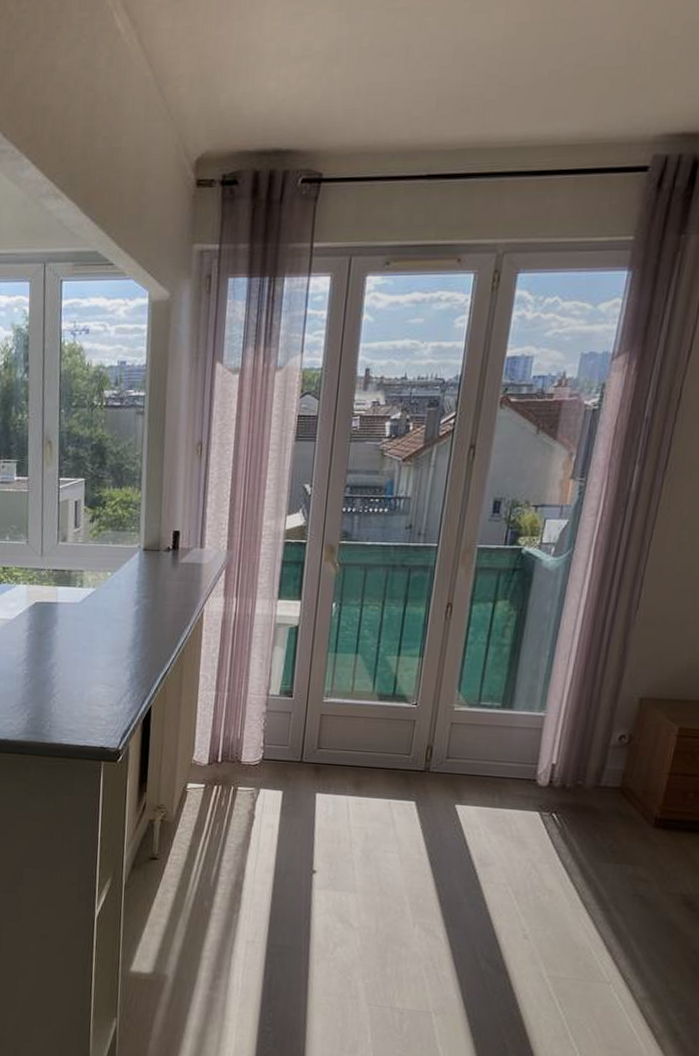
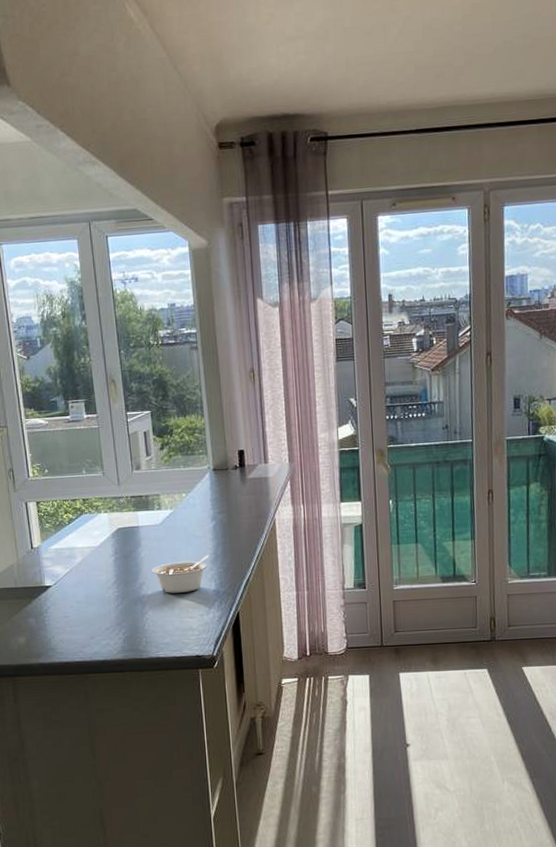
legume: none [65,641,128,679] -> present [152,555,210,593]

